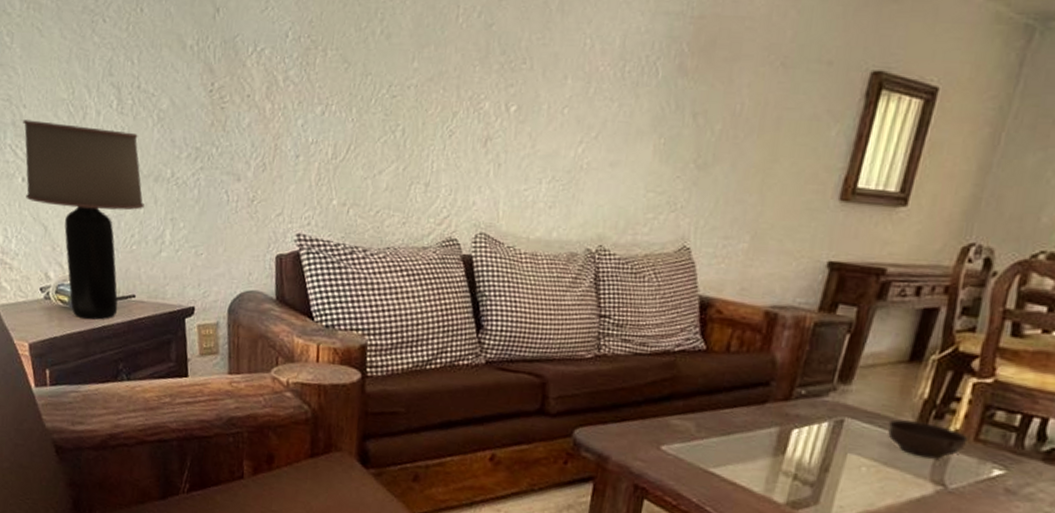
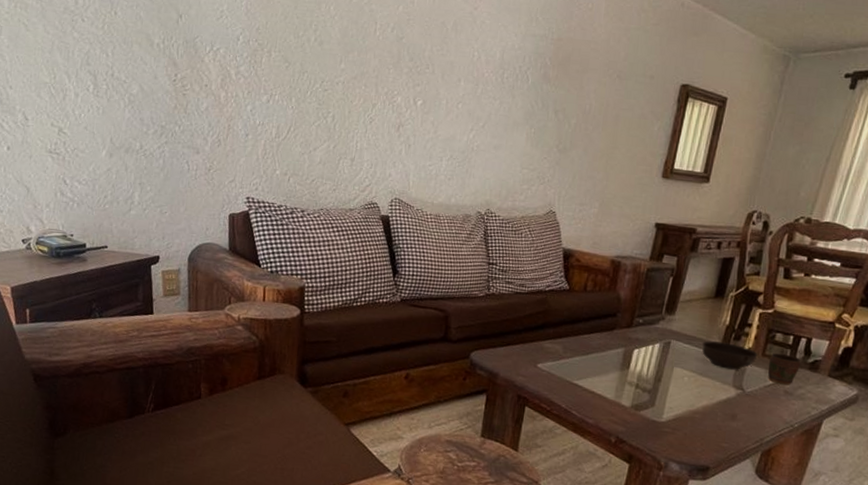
table lamp: present [23,120,144,319] -> none [9,98,116,266]
mug: none [981,437,1031,482] -> present [768,353,800,386]

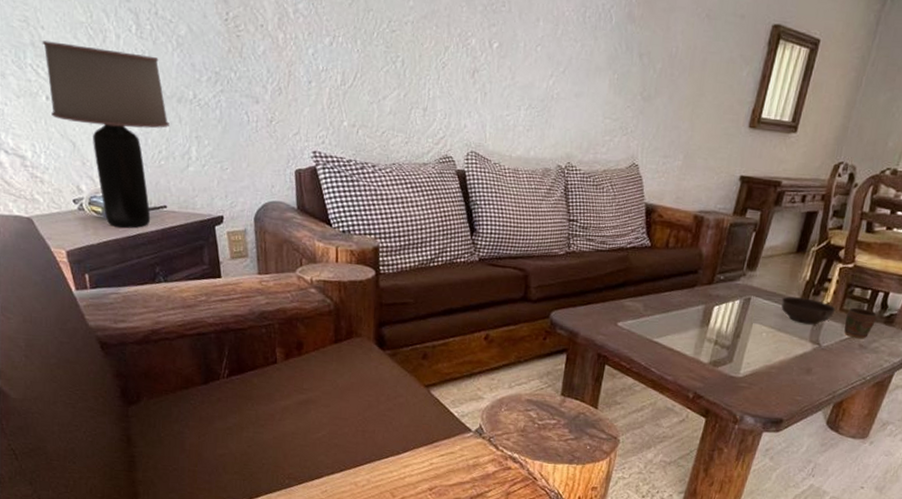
table lamp: none [9,98,116,266] -> present [42,40,169,228]

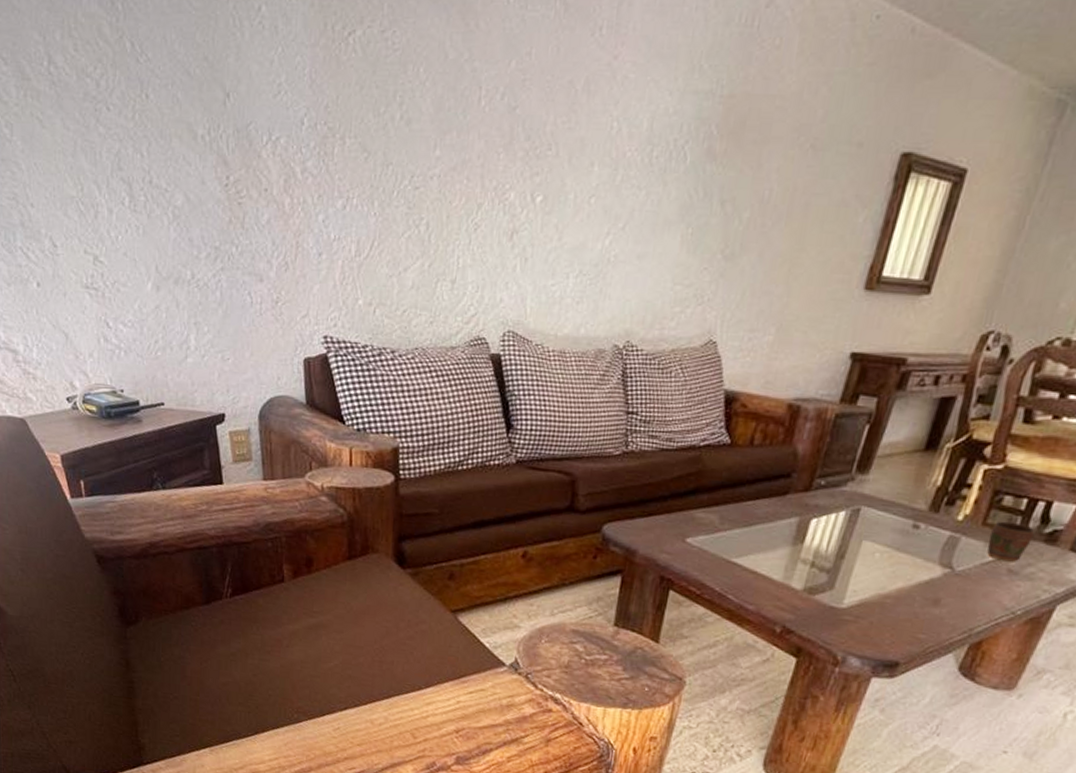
table lamp: present [42,40,169,228] -> none [32,220,166,429]
bowl: present [781,296,836,325] -> none [901,506,977,544]

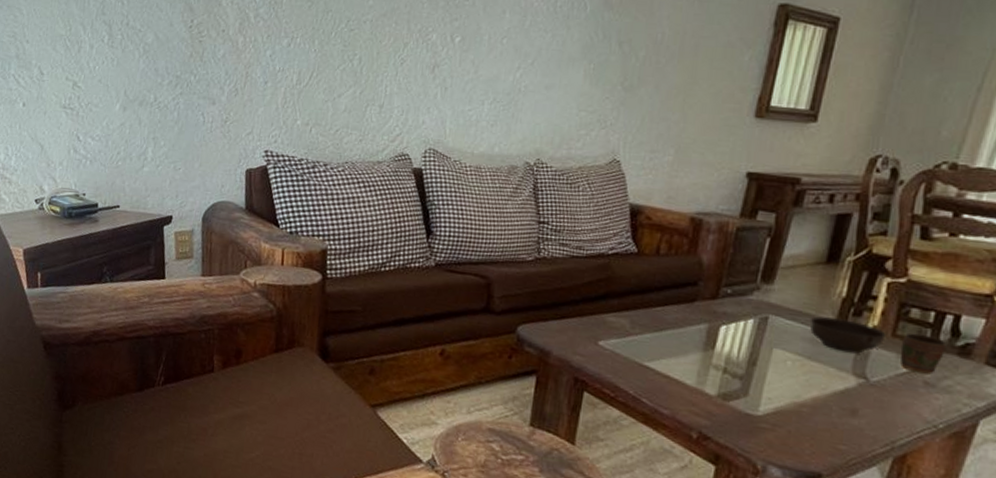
bowl: none [901,506,977,544] -> present [809,316,886,354]

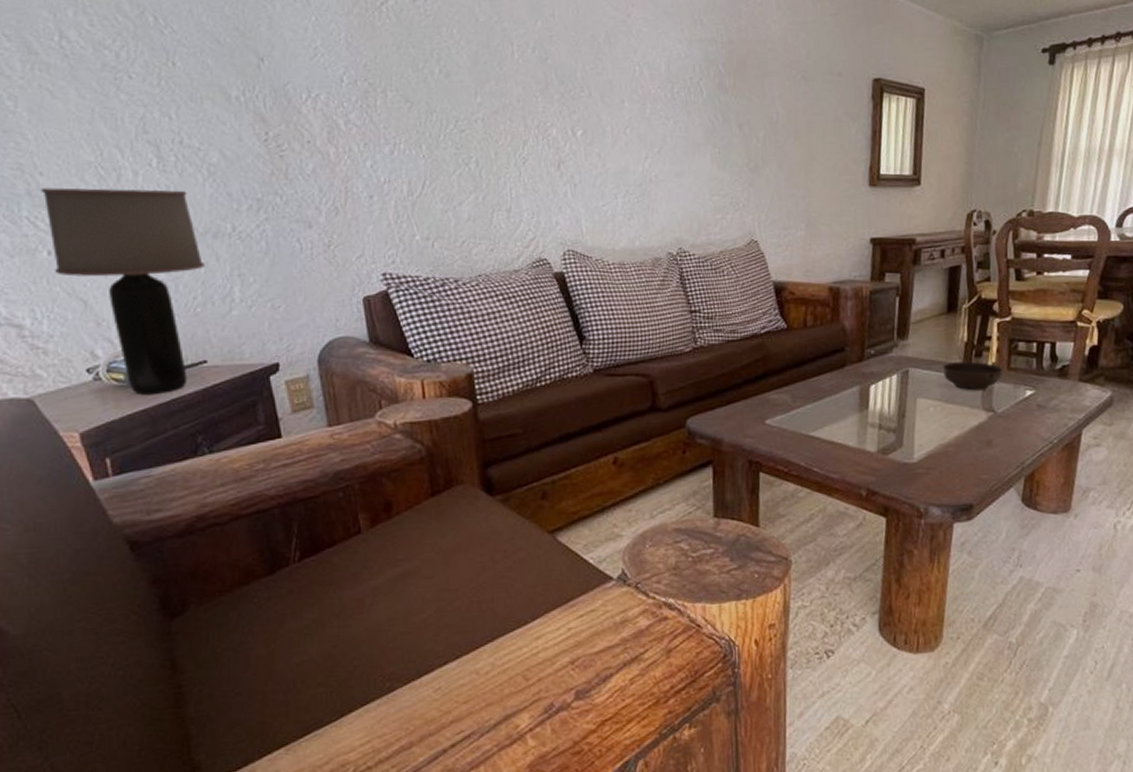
table lamp: none [25,53,130,227] -> present [41,187,205,395]
mug: present [900,333,946,376] -> none [1015,364,1049,400]

